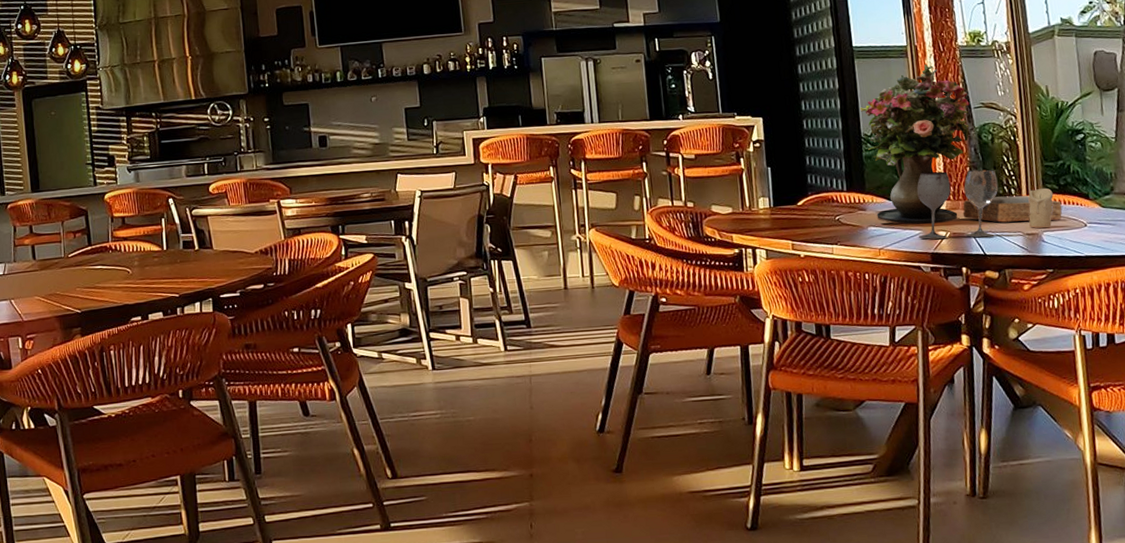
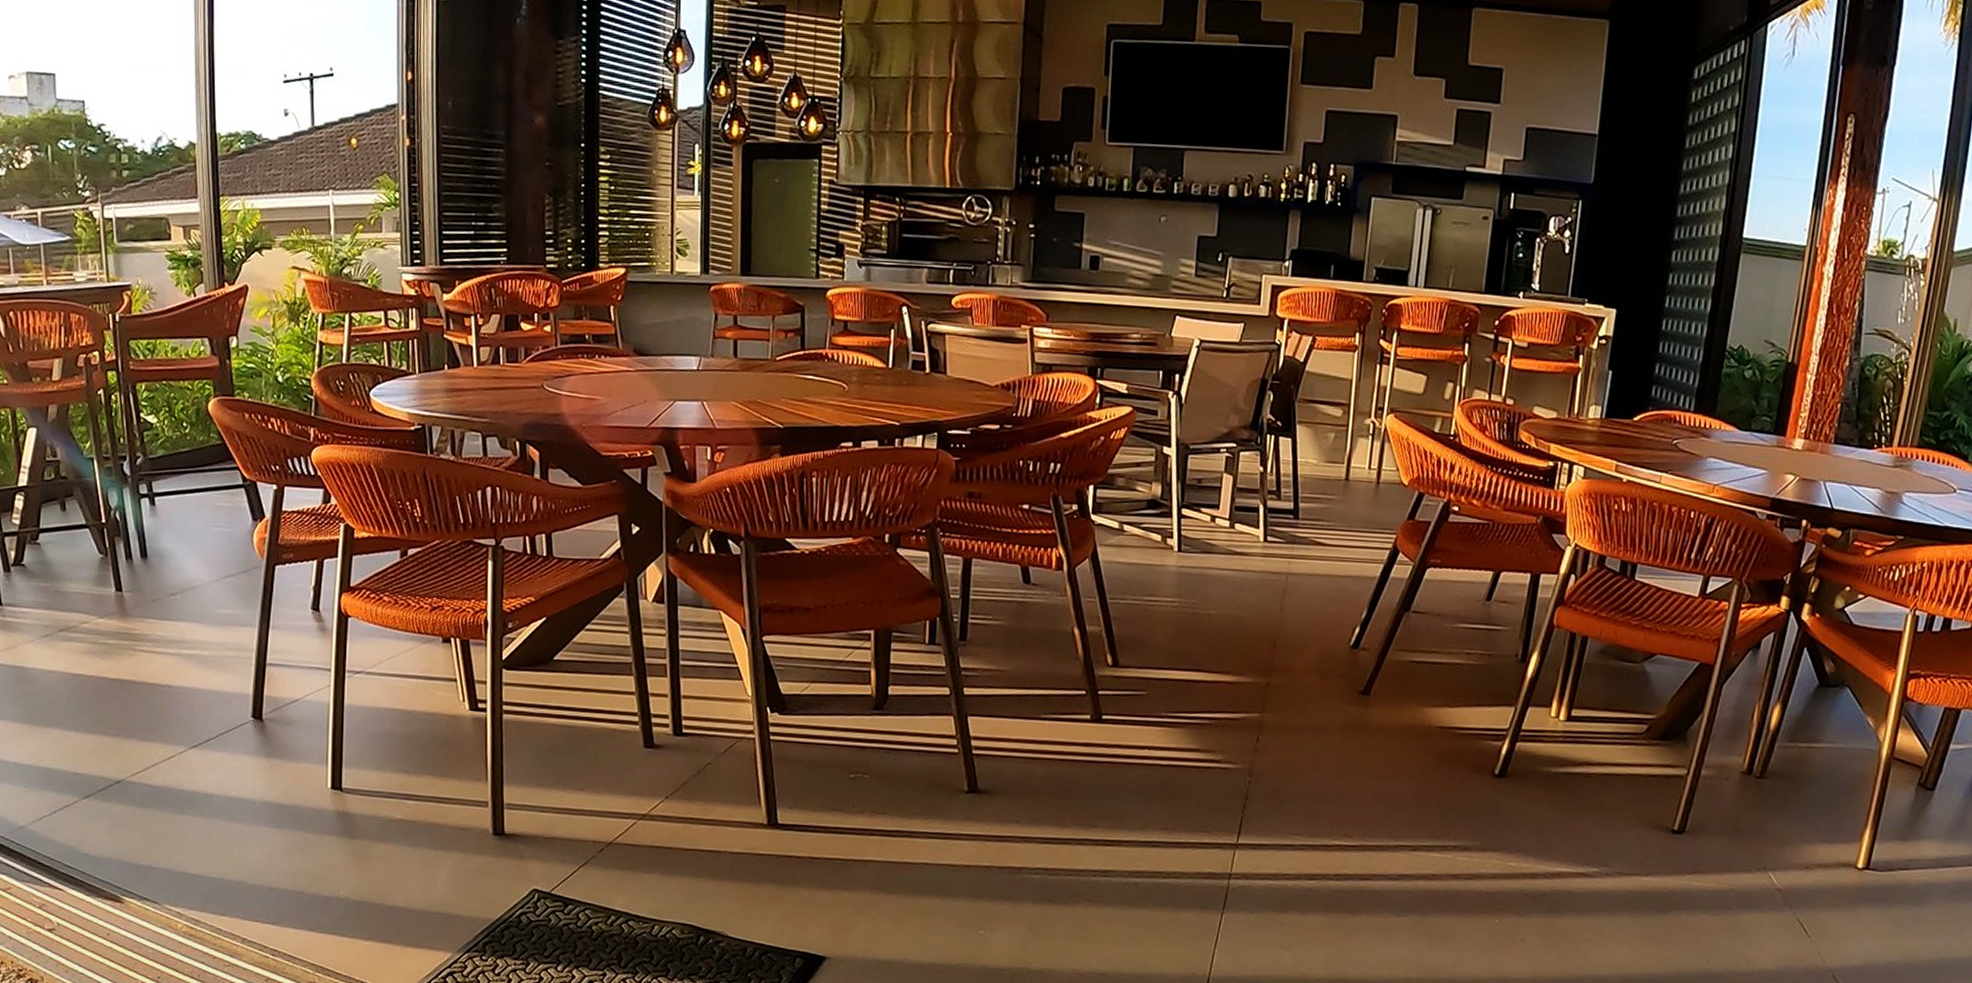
bouquet: present [859,63,970,225] -> none [1720,271,1862,466]
wineglass: present [916,169,999,240] -> none [1762,402,1870,489]
napkin holder: present [962,195,1063,223] -> none [1819,442,1935,481]
candle: present [1028,188,1054,229] -> none [1891,440,1929,489]

